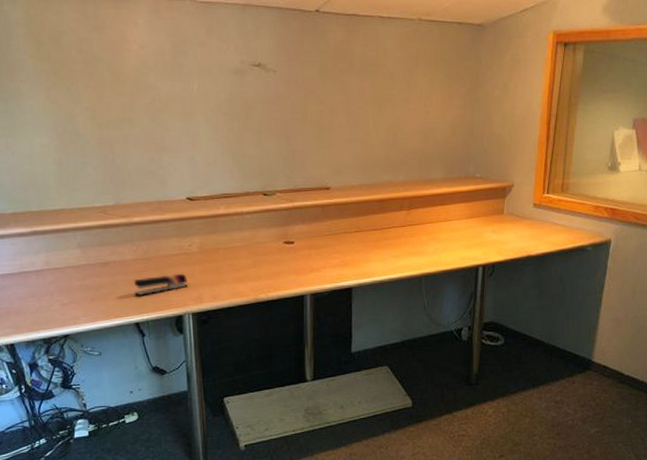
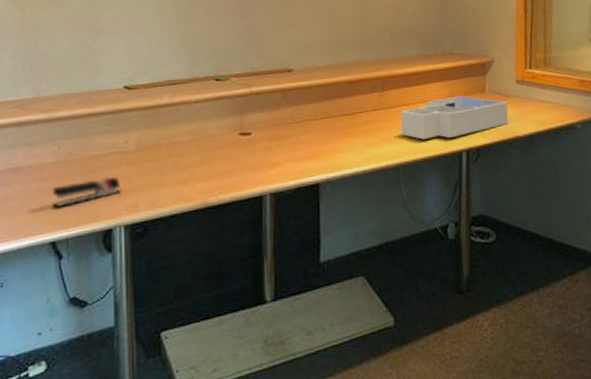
desk organizer: none [424,216,524,254] -> present [400,95,508,140]

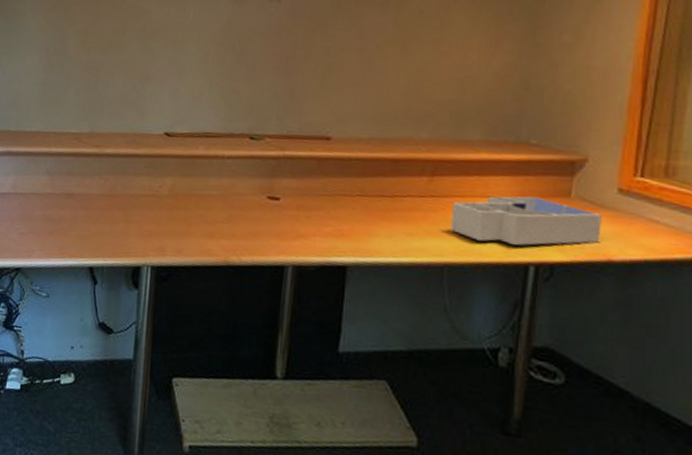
stapler: present [51,177,120,207] -> none [94,216,152,237]

